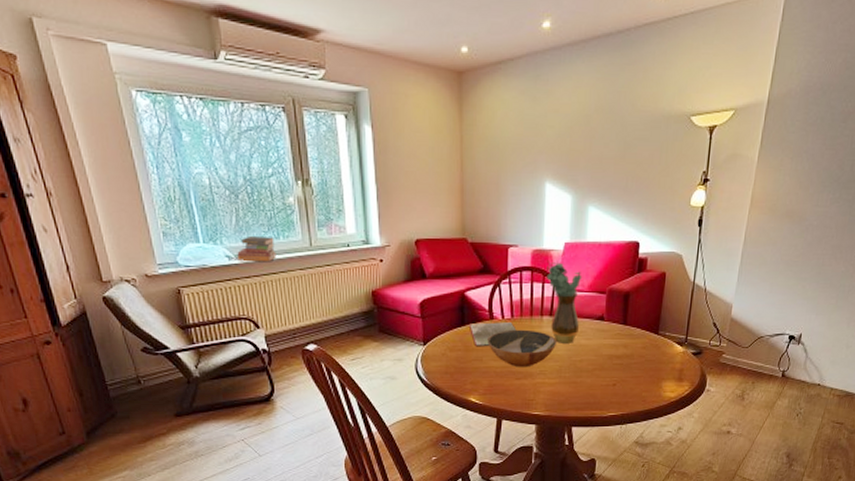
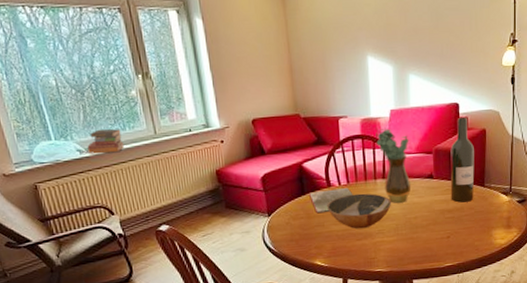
wine bottle: none [621,258,651,349] -> present [450,117,475,203]

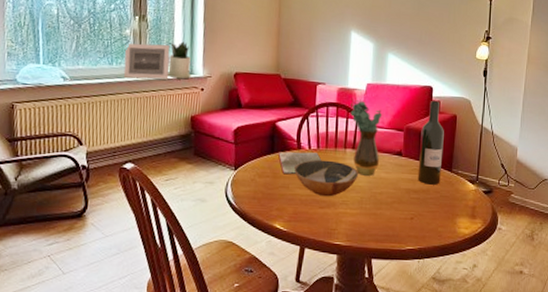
books: present [87,128,124,154] -> none [72,60,108,85]
picture frame: none [134,100,186,141] -> present [123,43,171,79]
planter: none [180,94,209,135] -> present [168,40,192,80]

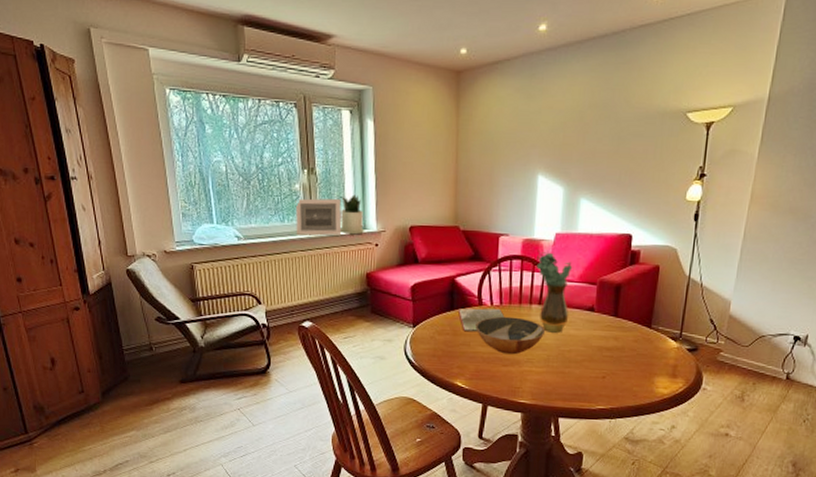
wine bottle: present [417,101,444,185] -> none [611,251,644,342]

